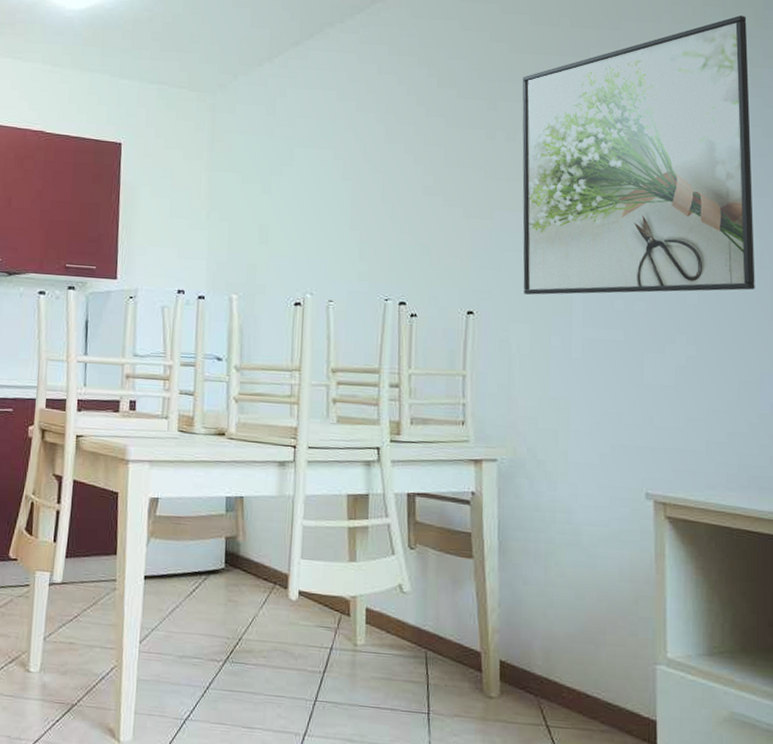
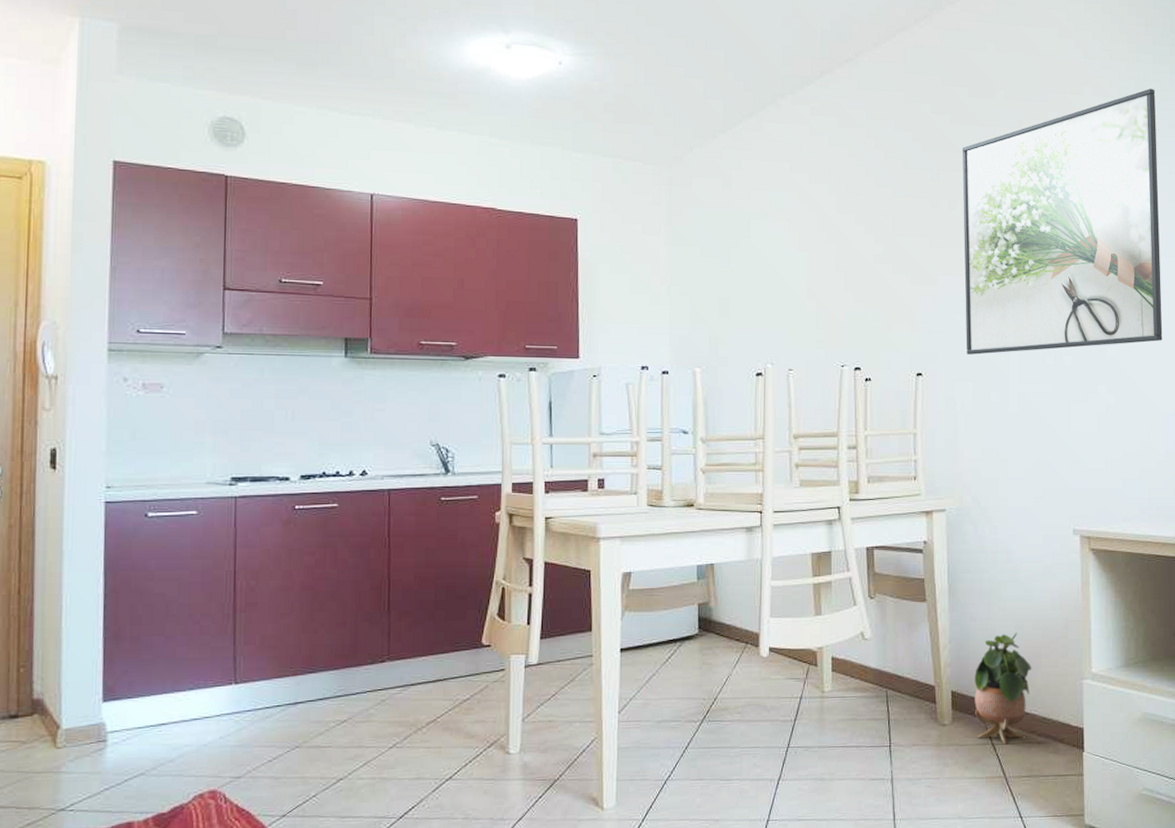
potted plant: none [526,602,595,729] -> present [974,632,1032,745]

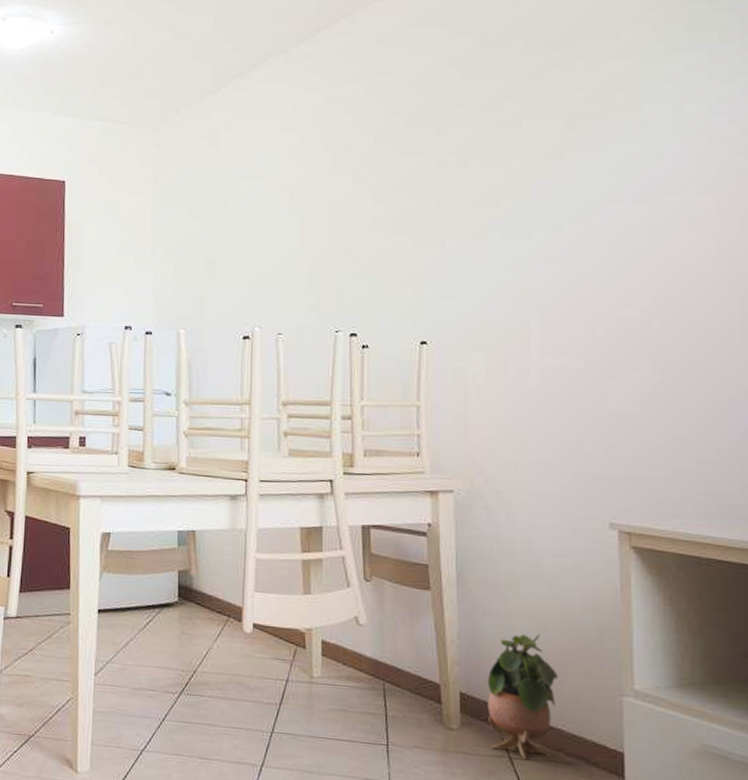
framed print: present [962,88,1163,355] -> none [474,30,723,323]

